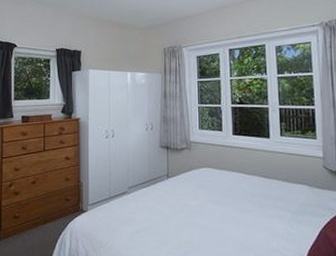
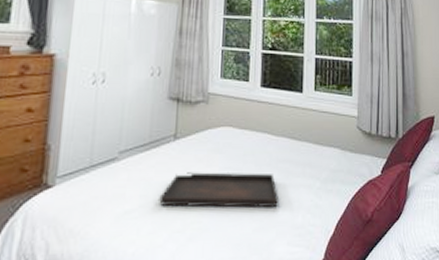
serving tray: none [160,203,256,234] -> present [159,172,280,208]

